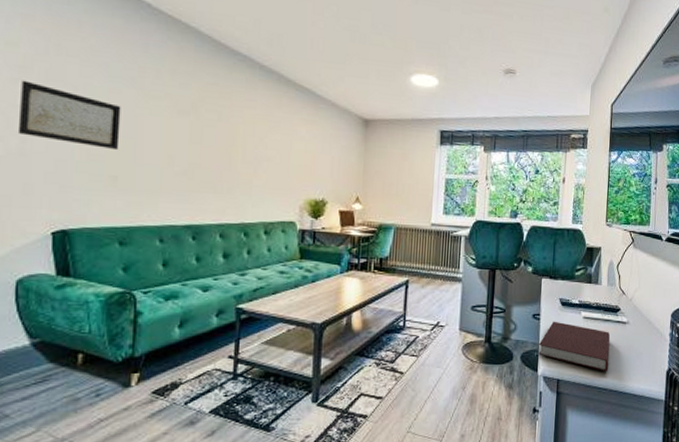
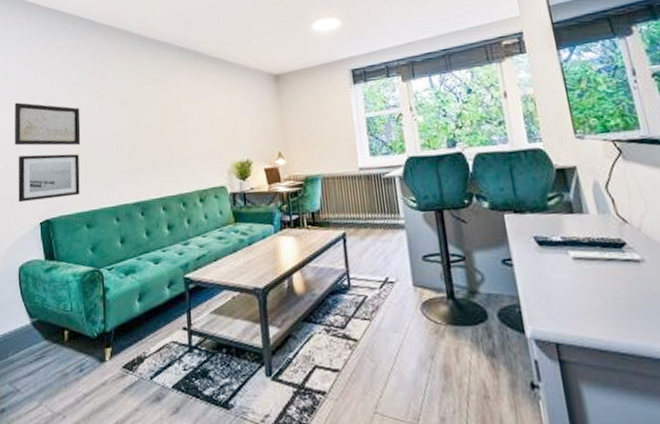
wall art: none [20,149,115,208] -> present [18,153,80,203]
notebook: present [539,321,610,371] -> none [519,266,630,330]

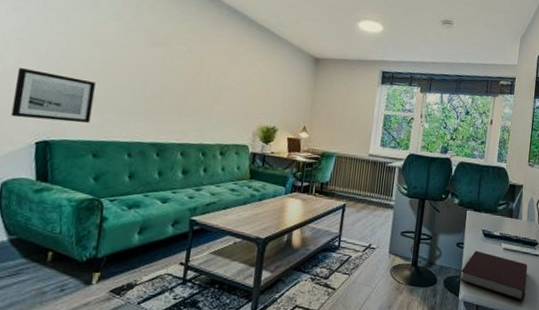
wall art: present [14,102,81,146] -> none [15,9,105,74]
notebook: none [519,266,630,330] -> present [460,250,528,301]

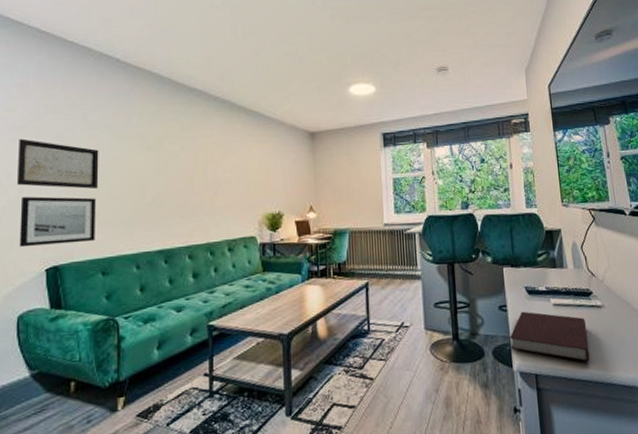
wall art: none [15,9,105,74] -> present [16,138,99,190]

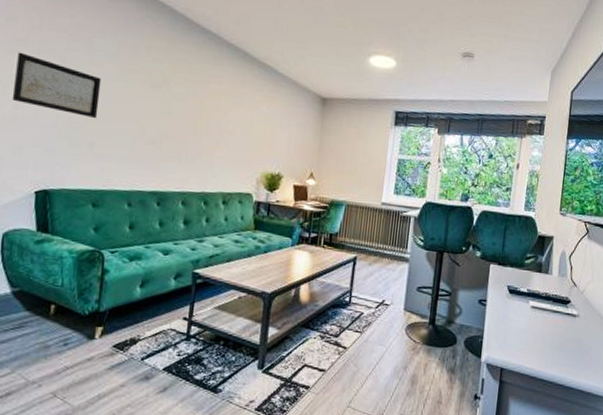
wall art: present [19,196,96,248] -> none [10,114,93,172]
notebook: present [510,311,590,362] -> none [483,308,559,364]

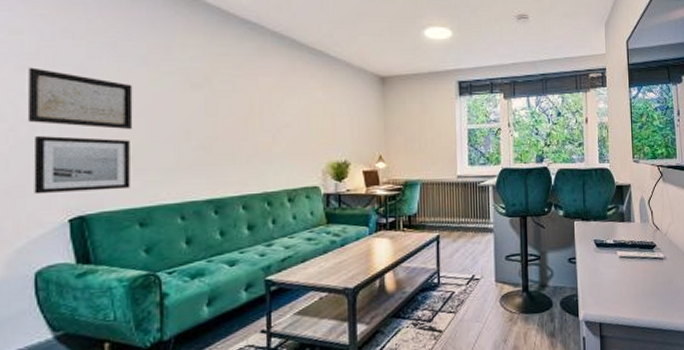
wall art: none [10,114,93,172] -> present [33,136,130,195]

